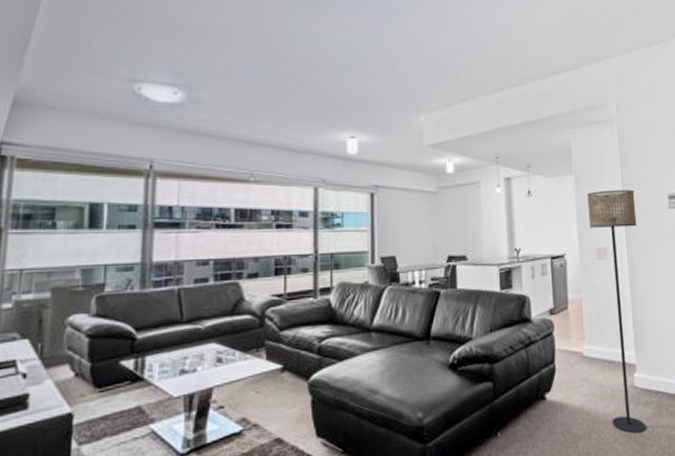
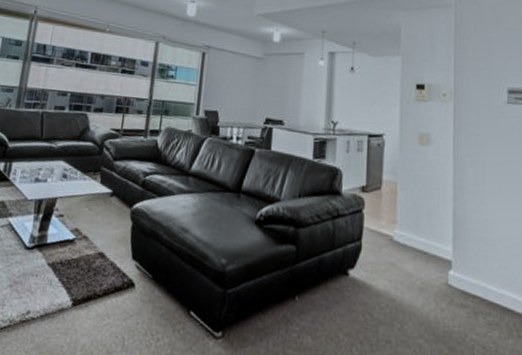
floor lamp: present [587,189,646,434] -> none [413,75,468,336]

